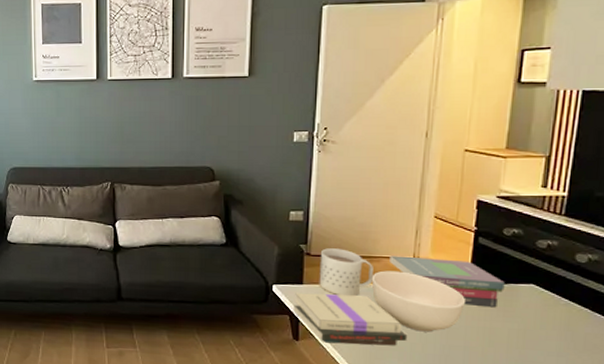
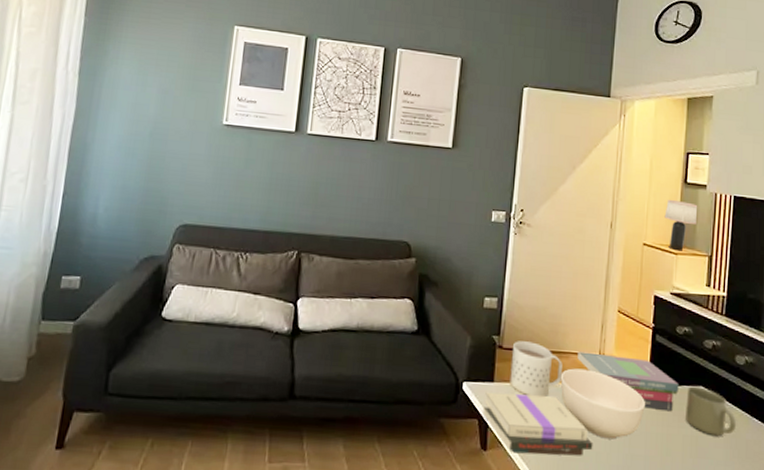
table lamp: none [491,101,534,154] -> present [664,199,698,251]
cup: none [512,283,573,329] -> present [686,385,736,436]

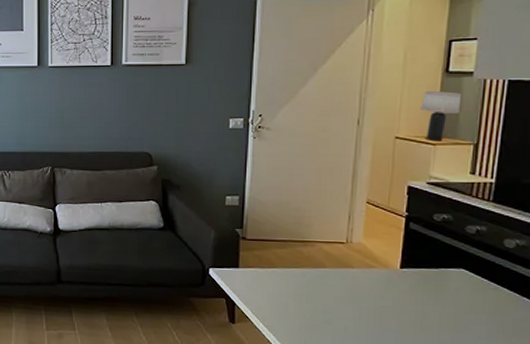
books: present [483,392,593,456] -> none [229,276,341,330]
mug: present [510,341,562,398] -> none [254,232,307,280]
bowl: present [560,368,646,440] -> none [305,255,398,316]
books: present [577,351,679,412] -> none [323,240,436,292]
cup: present [686,385,736,436] -> none [443,268,502,313]

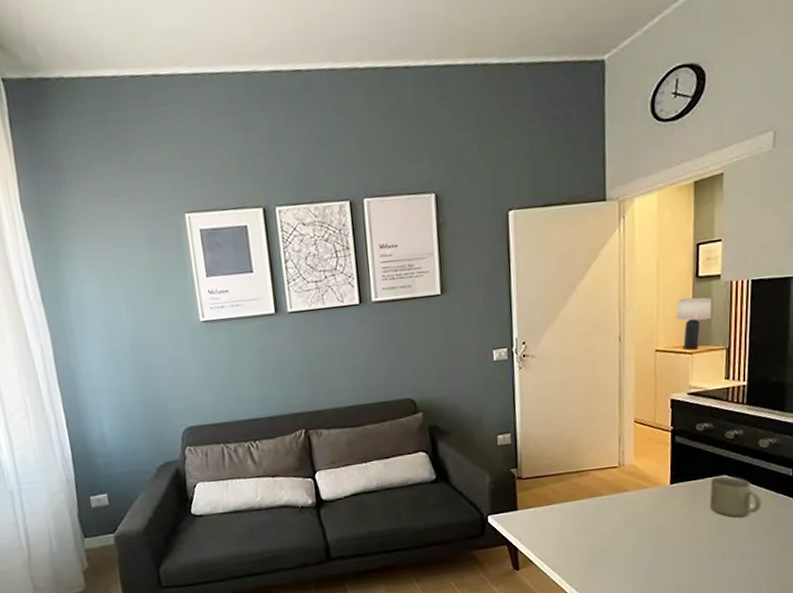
cup: none [443,268,502,313] -> present [710,475,761,517]

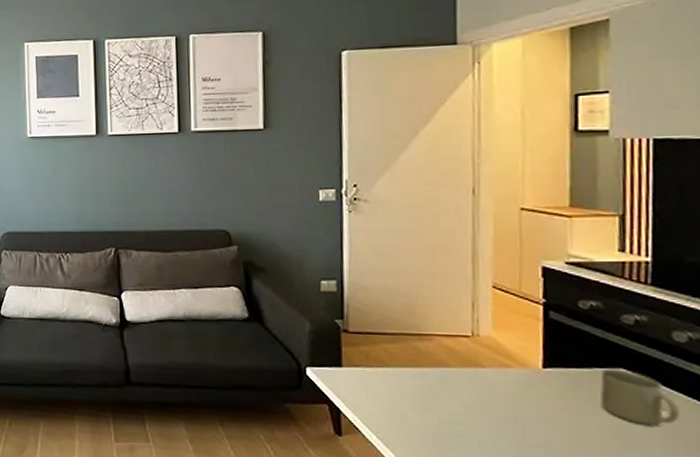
table lamp: present [676,297,712,350] -> none [548,153,598,213]

